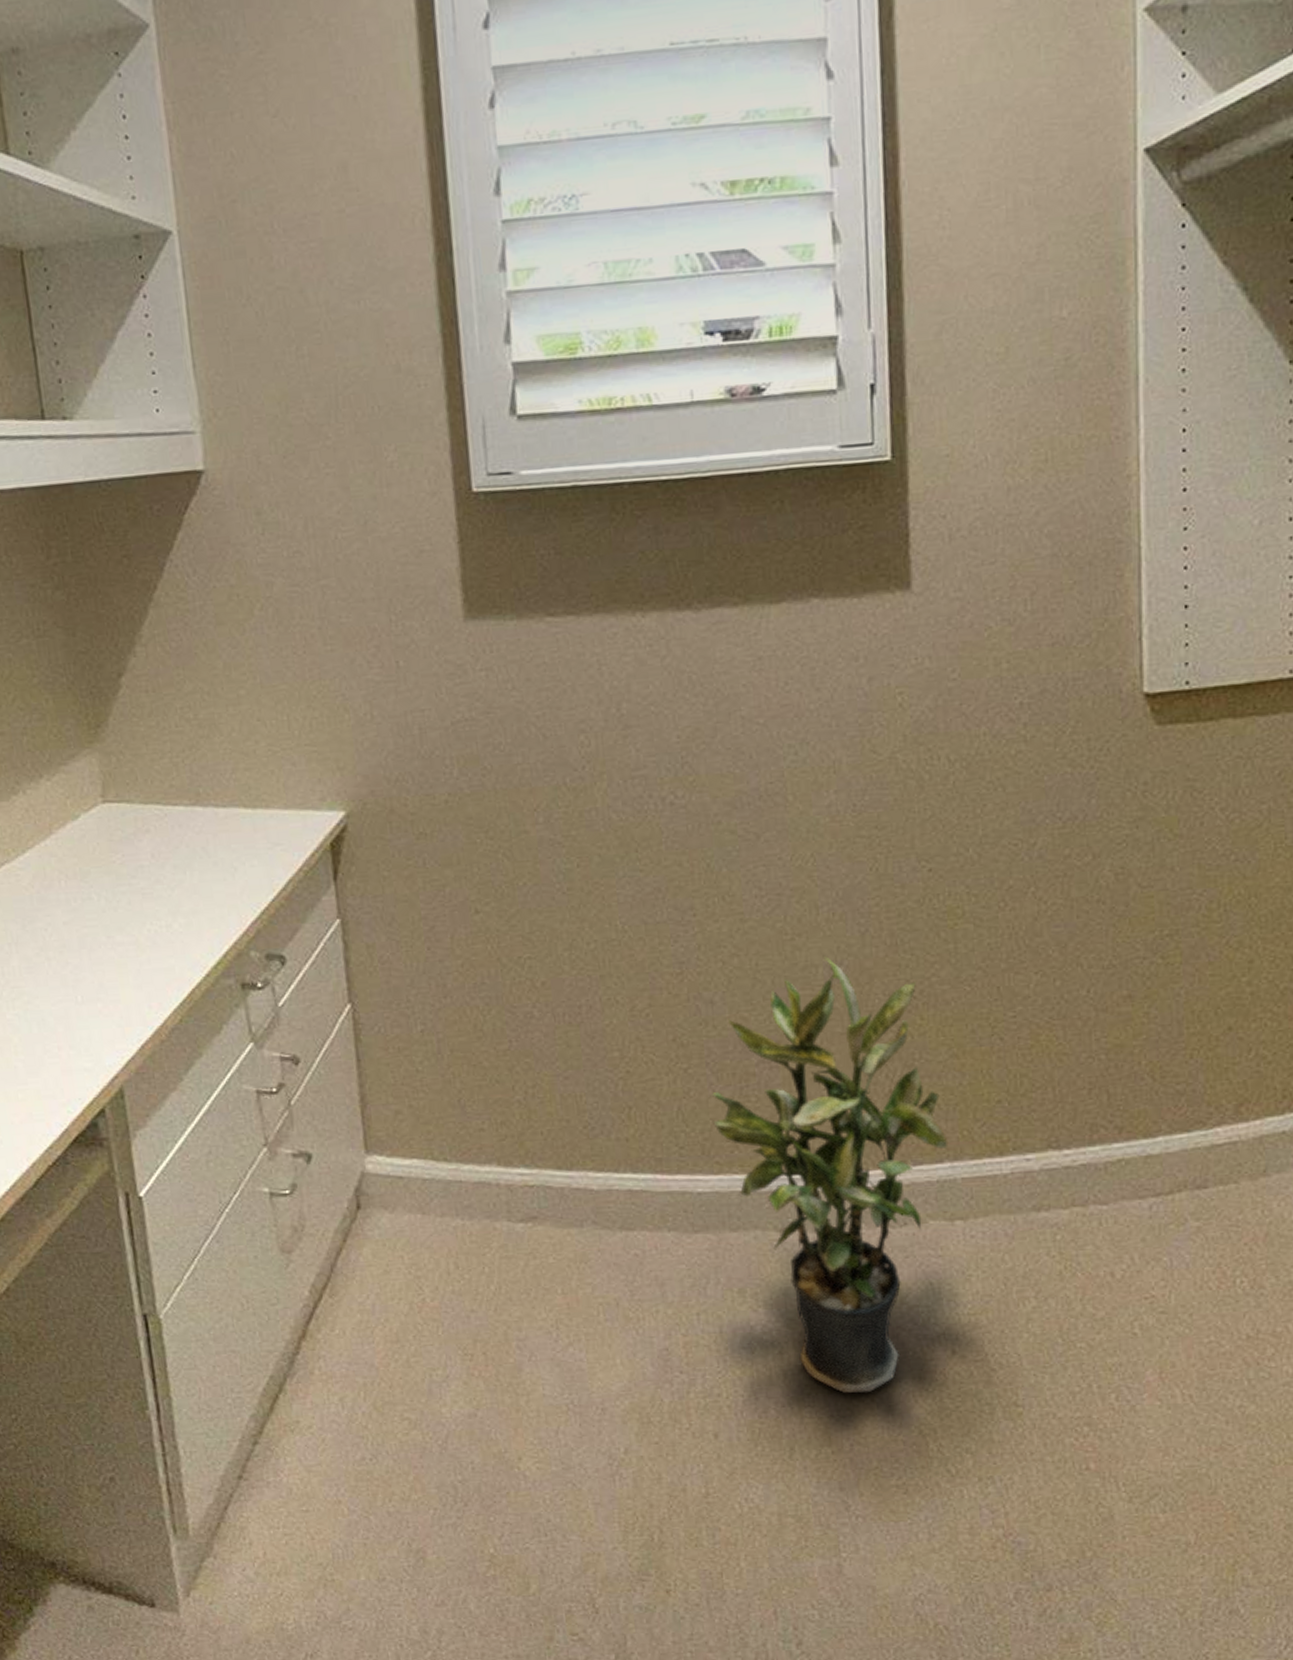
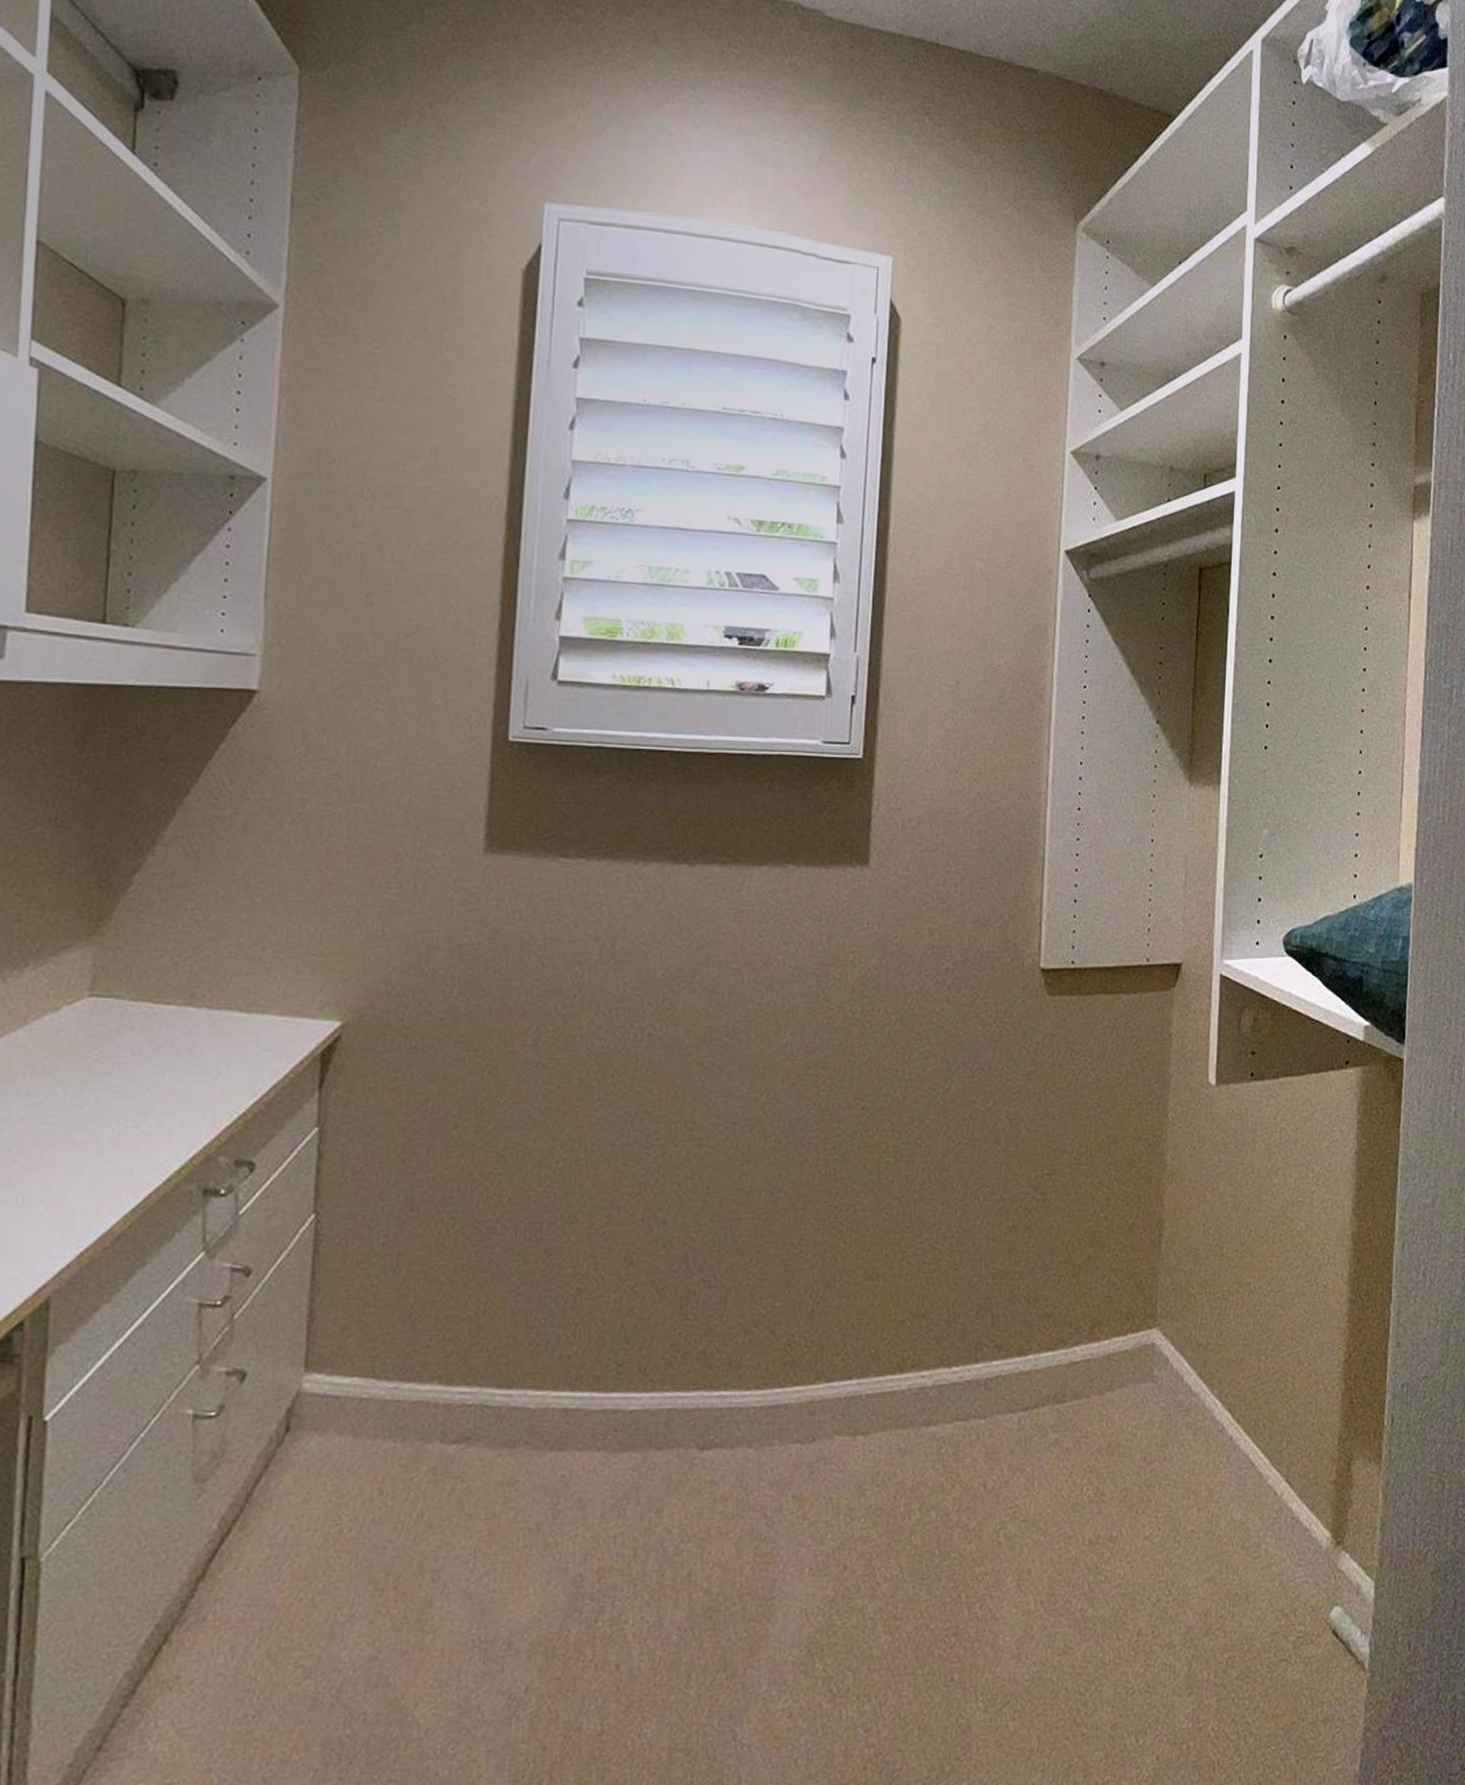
potted plant: present [711,956,949,1394] -> none [652,1182,858,1615]

